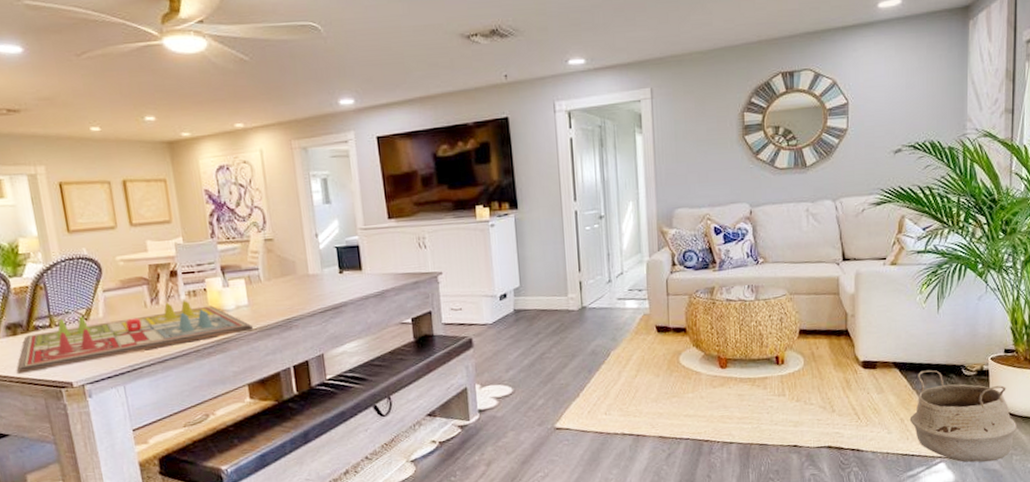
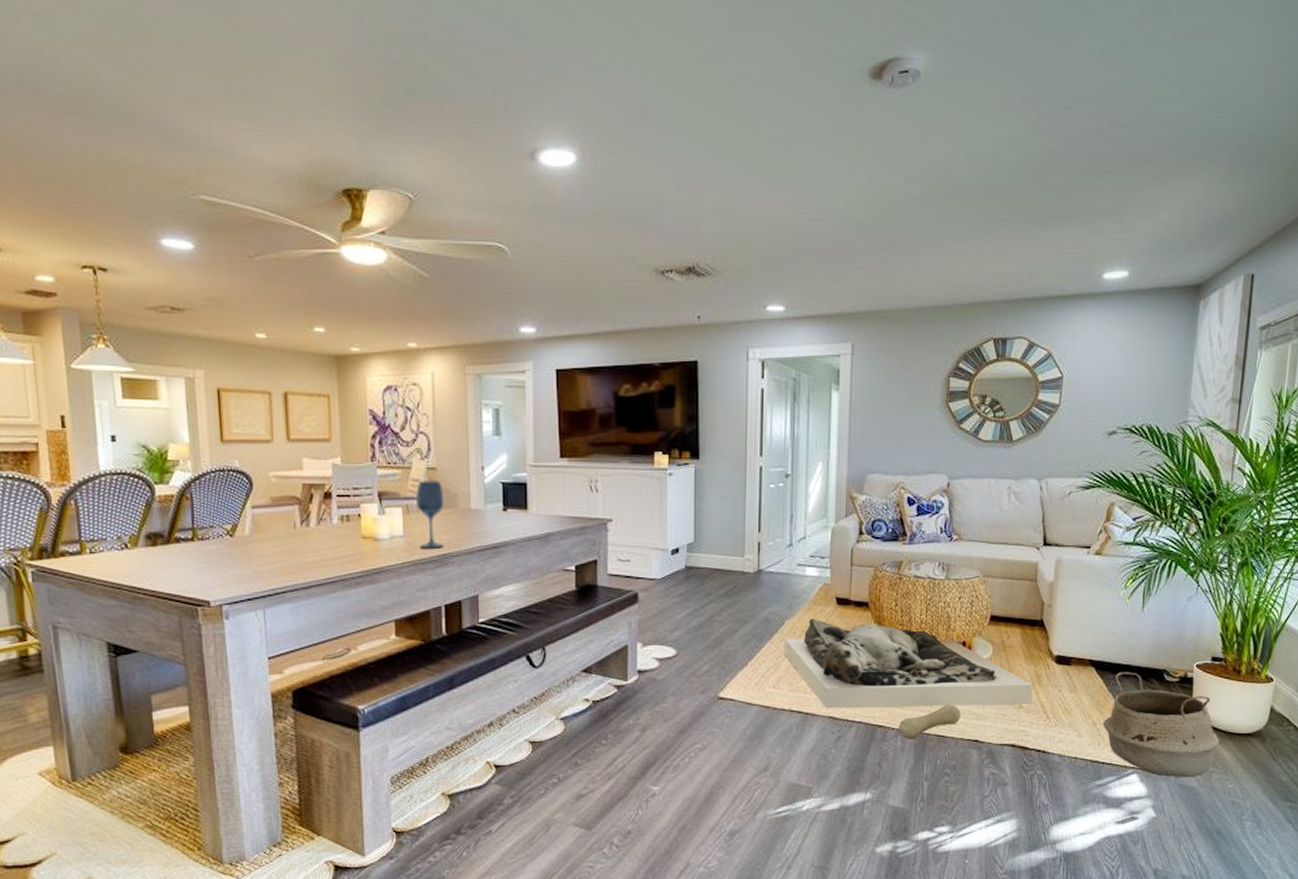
gameboard: present [16,300,254,375] -> none [152,524,407,588]
wineglass: none [256,250,286,315] -> present [416,480,445,548]
dog bed: none [611,347,843,429] -> present [784,618,1032,709]
dog toy: none [722,414,779,451] -> present [897,704,961,740]

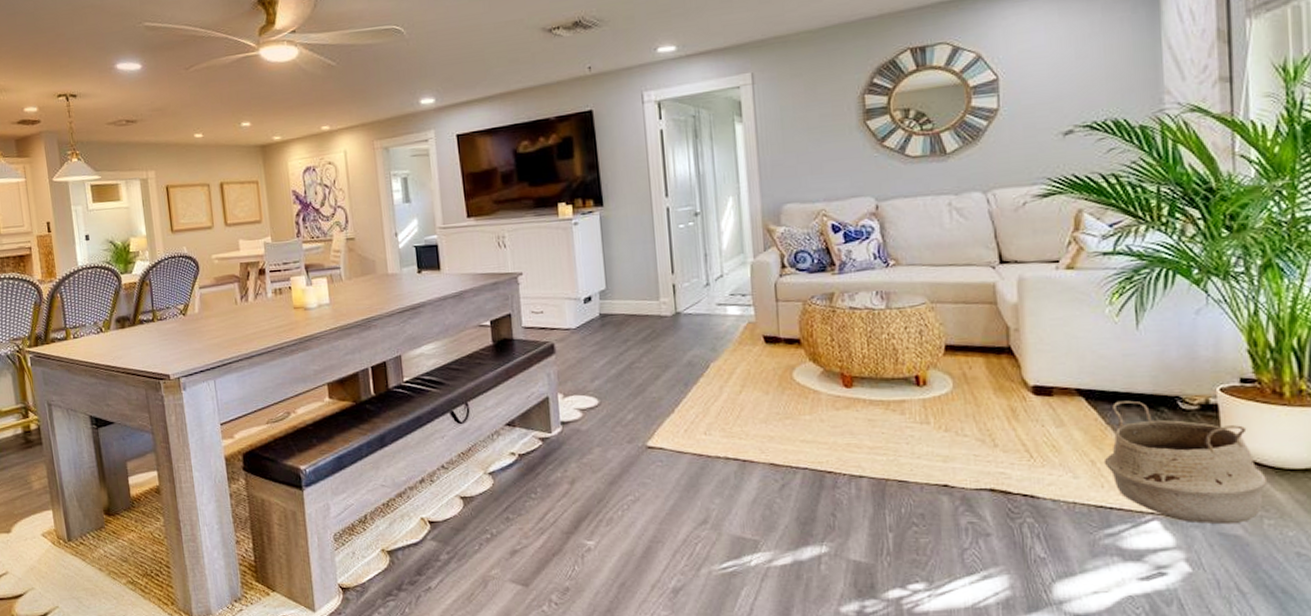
wineglass: present [416,480,445,548] -> none [338,249,366,314]
dog bed: present [784,618,1032,709] -> none [711,359,1009,455]
dog toy: present [897,704,961,740] -> none [849,445,923,486]

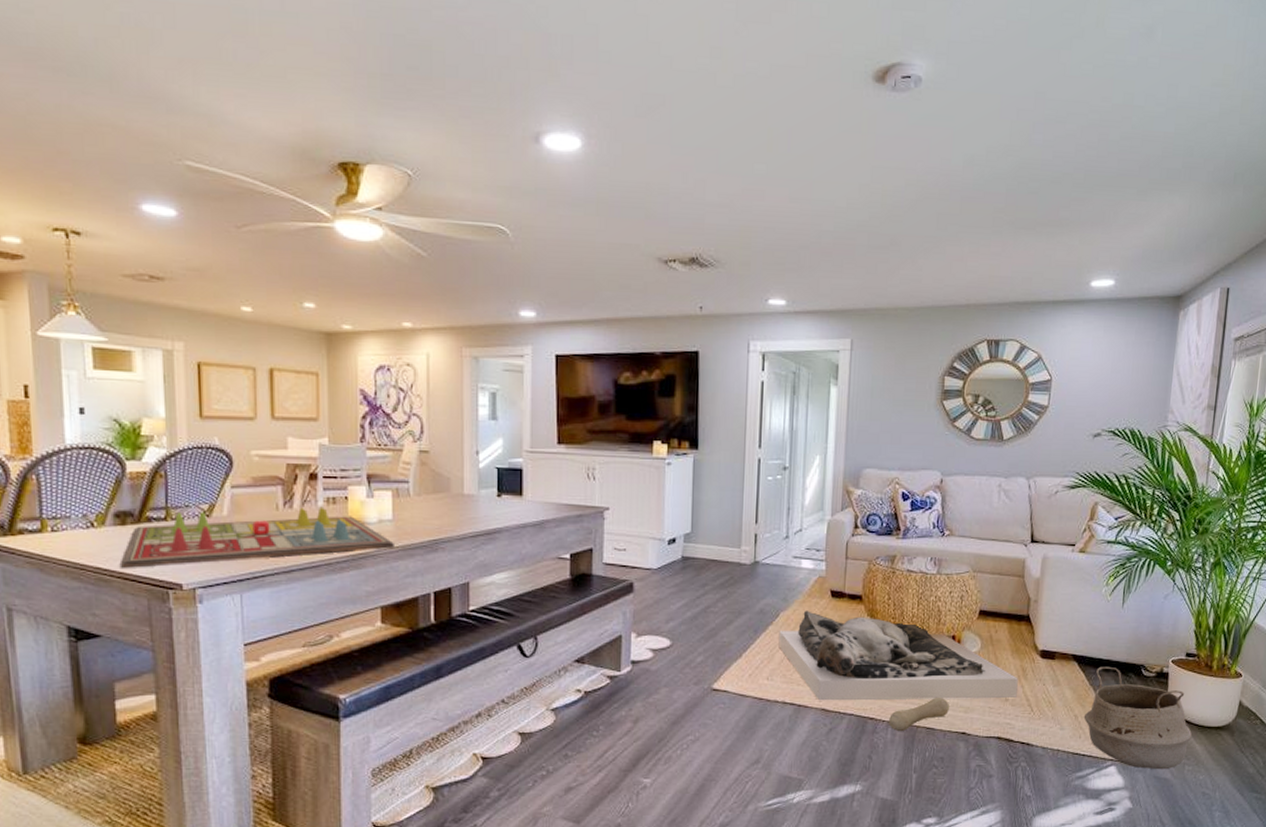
gameboard: none [122,297,335,366] -> present [119,506,396,569]
dog bed: none [711,359,1009,455] -> present [778,611,1018,701]
dog toy: none [849,445,923,486] -> present [888,697,949,732]

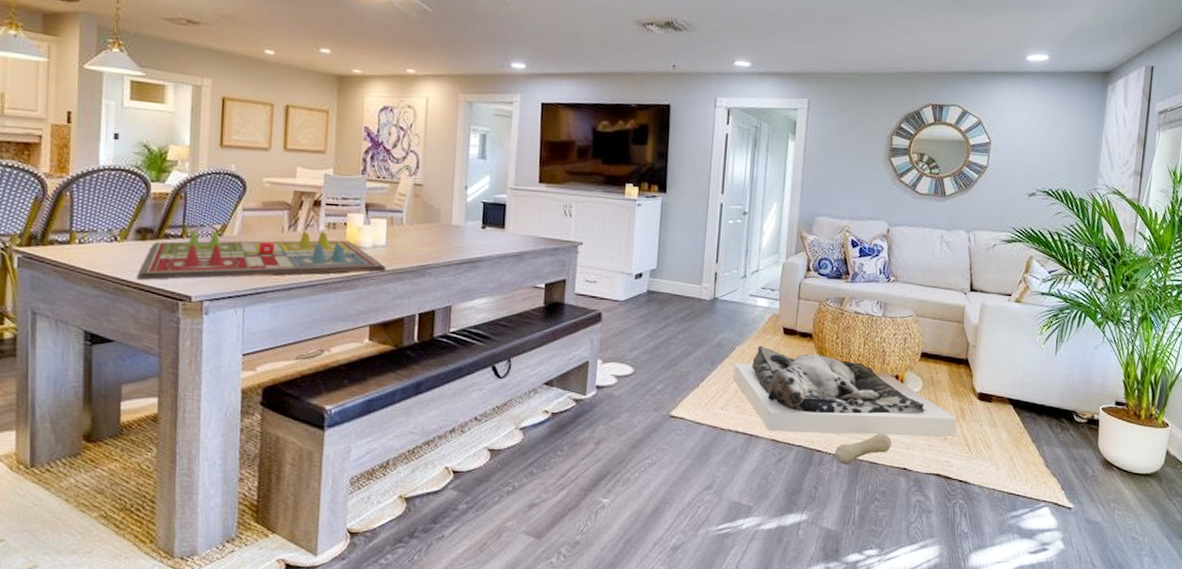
woven basket: present [1083,666,1192,770] -> none [1018,411,1121,513]

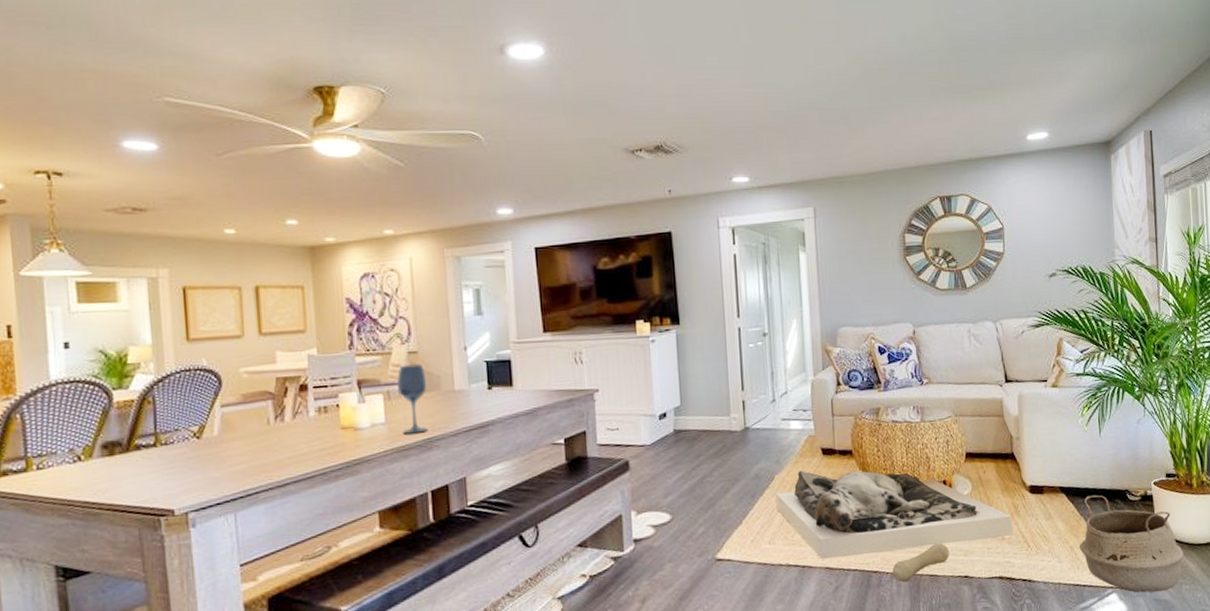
gameboard: present [136,231,387,281] -> none [108,416,390,501]
wineglass: none [400,195,428,260] -> present [397,364,428,434]
woven basket: none [1018,411,1121,513] -> present [1079,495,1184,593]

